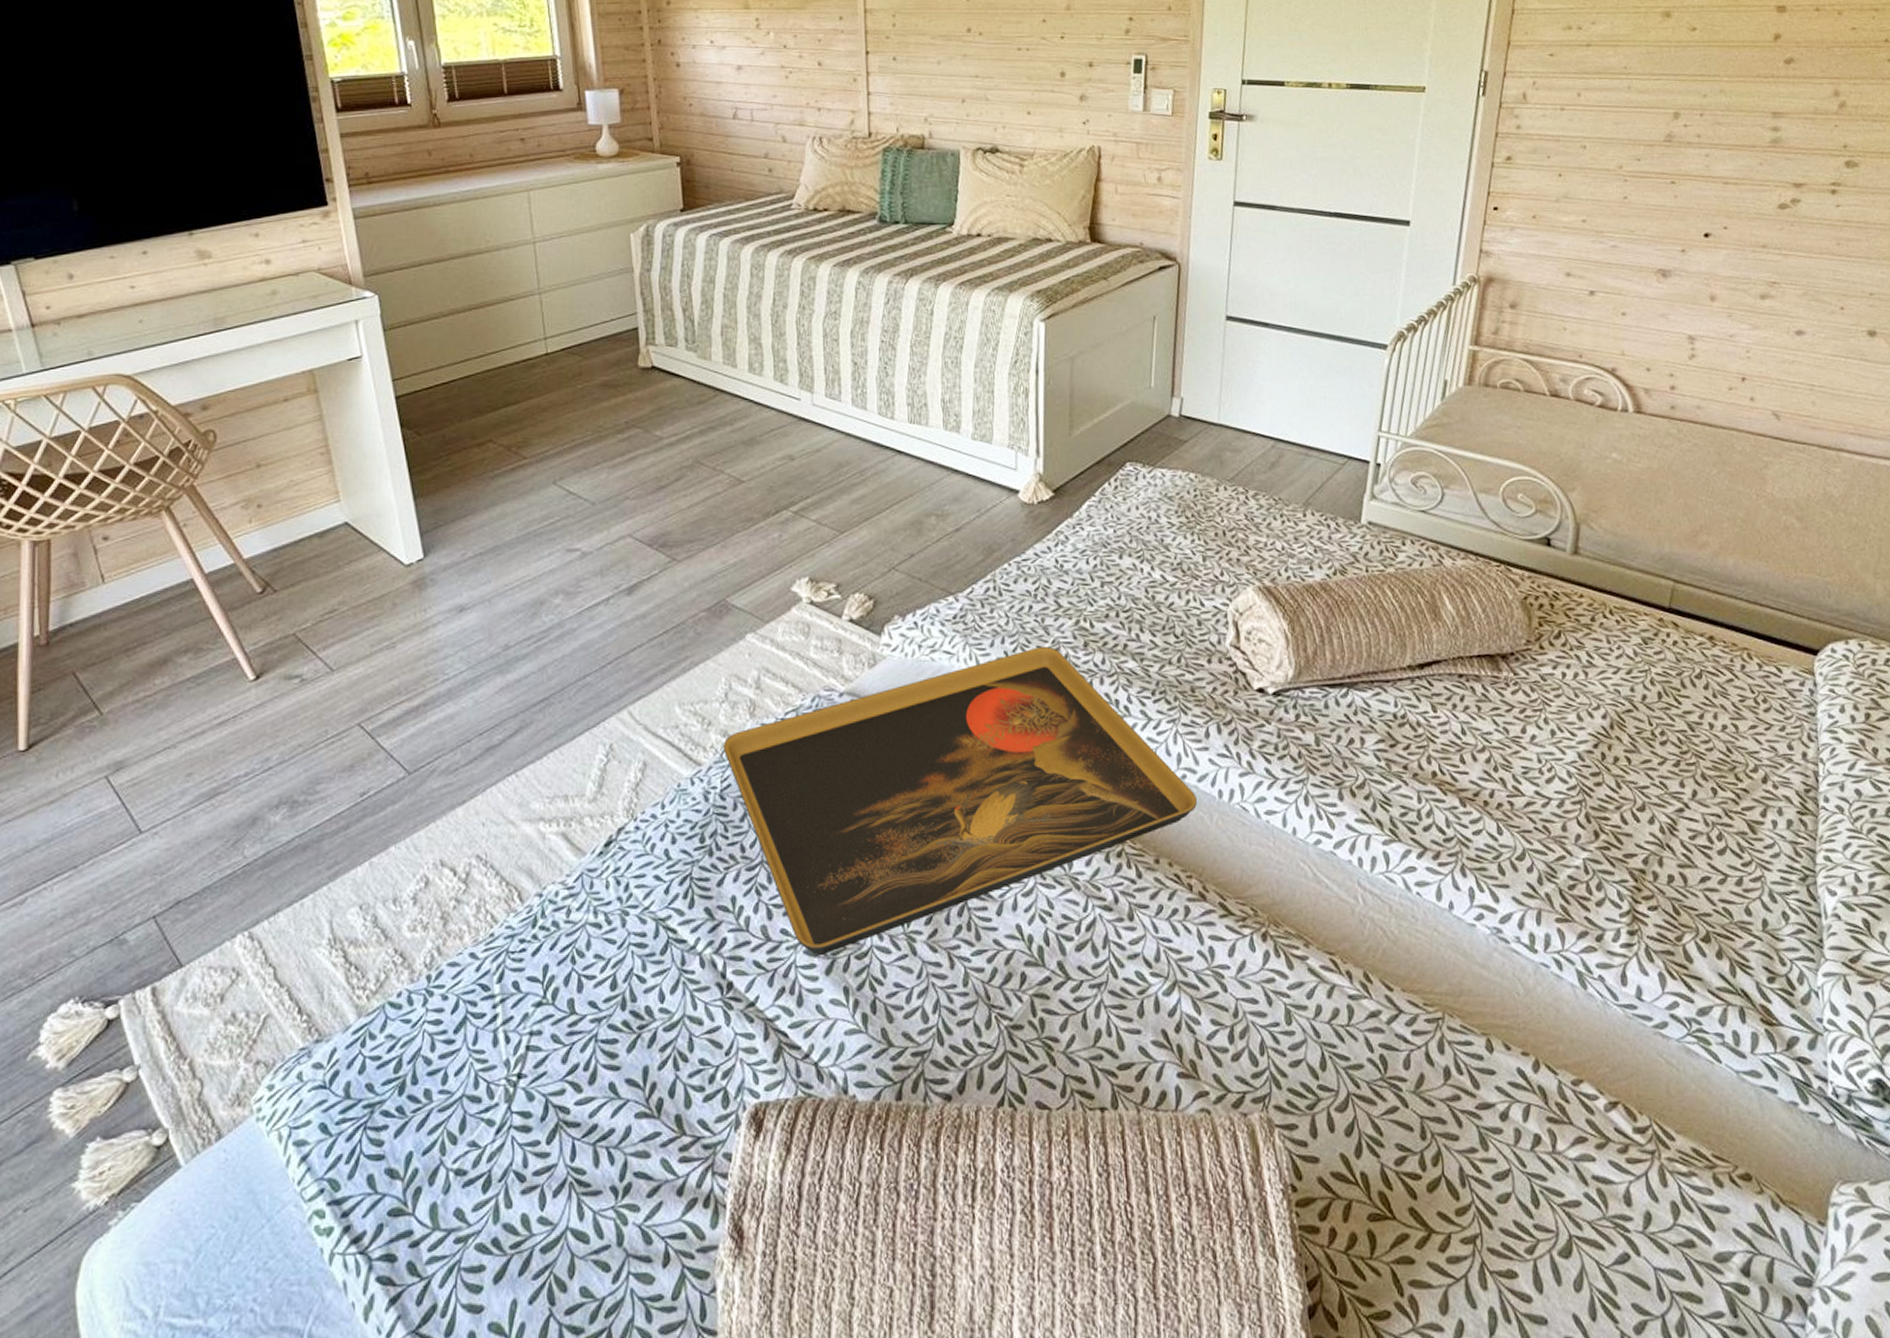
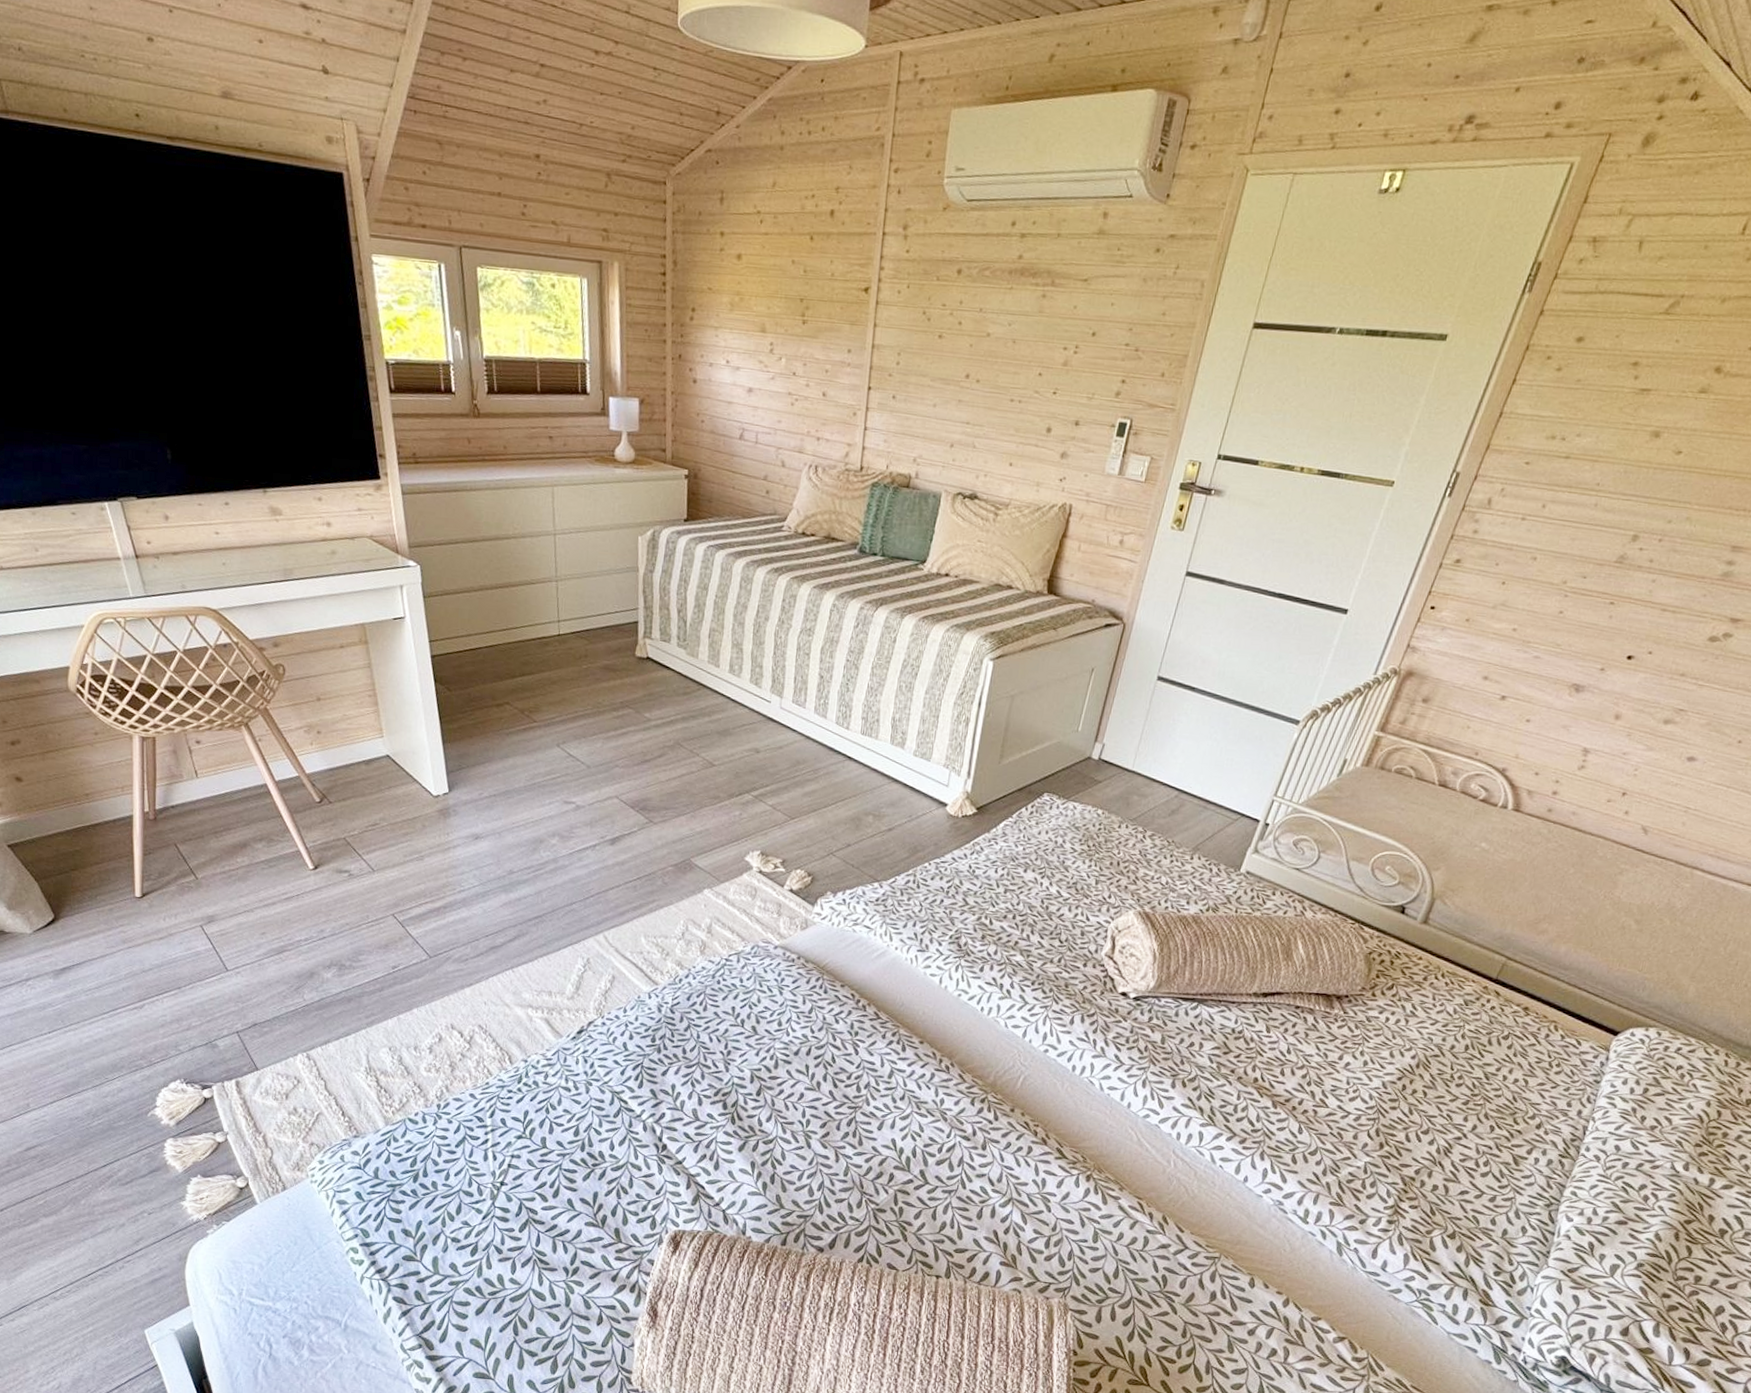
decorative tray: present [723,646,1197,957] -> none [676,933,1054,1138]

